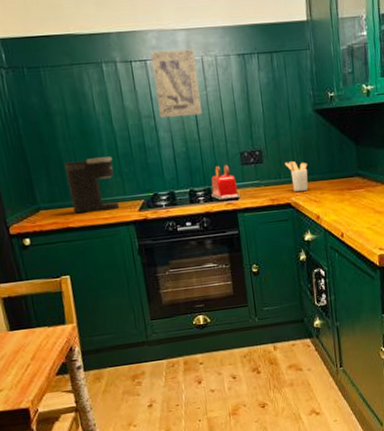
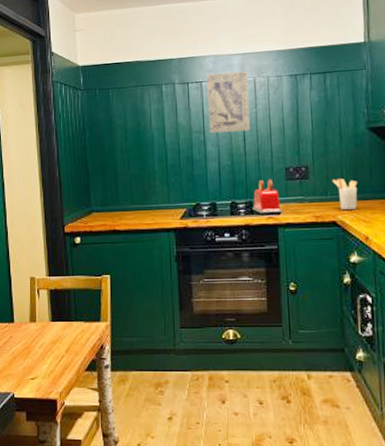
coffee maker: present [64,157,120,214] -> none [119,167,163,218]

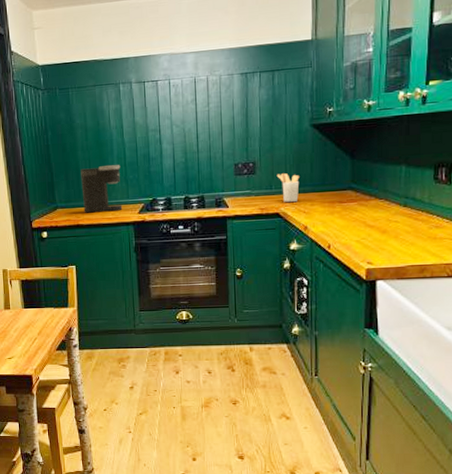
coffee maker: none [119,167,163,218] -> present [80,165,123,213]
wall art: present [206,71,250,134] -> none [161,70,203,132]
toaster: present [252,179,282,214] -> none [204,174,231,208]

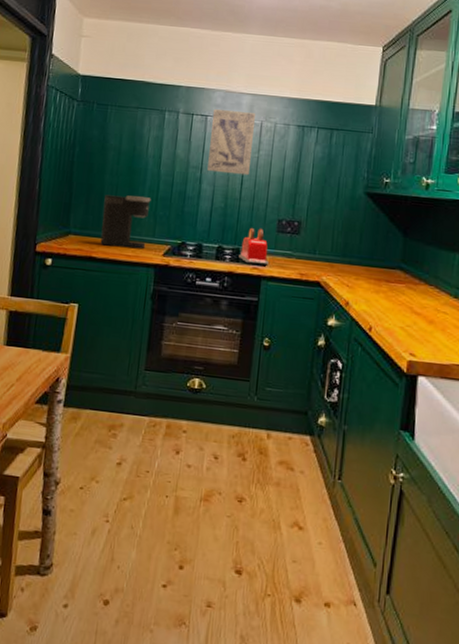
wall art: none [161,70,203,132] -> present [207,109,255,176]
toaster: none [204,174,231,208] -> present [239,227,269,264]
utensil holder: present [276,172,300,202] -> none [322,238,347,272]

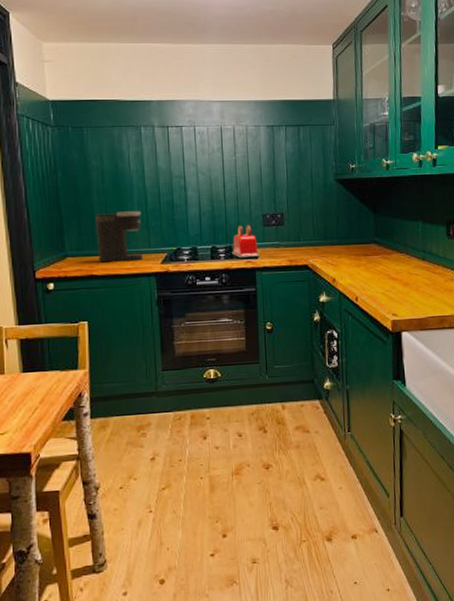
wall art: present [207,109,255,176] -> none [186,119,229,179]

